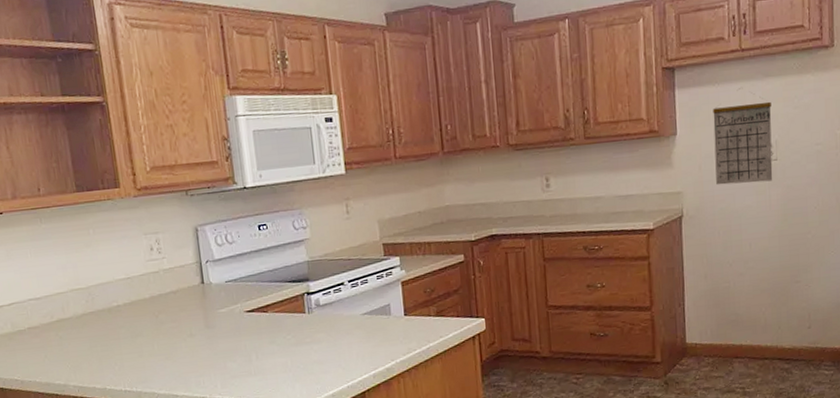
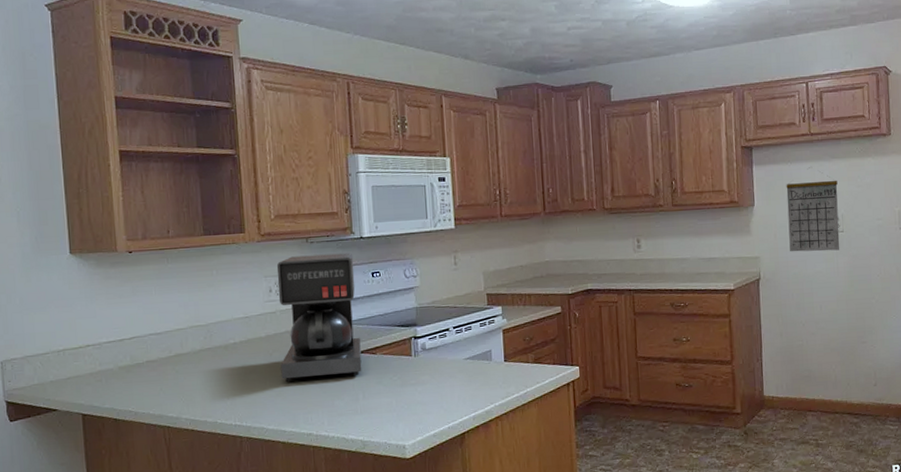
coffee maker: none [156,205,254,344] -> present [276,253,362,382]

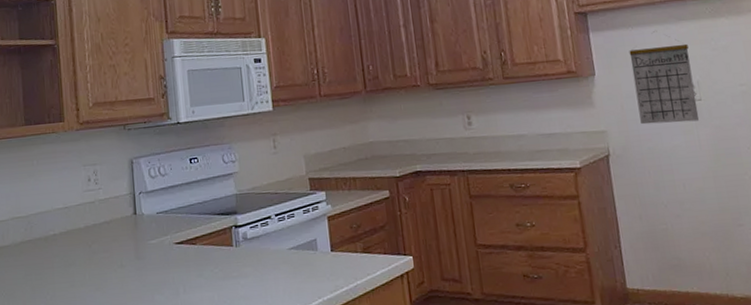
coffee maker: present [276,253,362,382] -> none [95,139,182,275]

